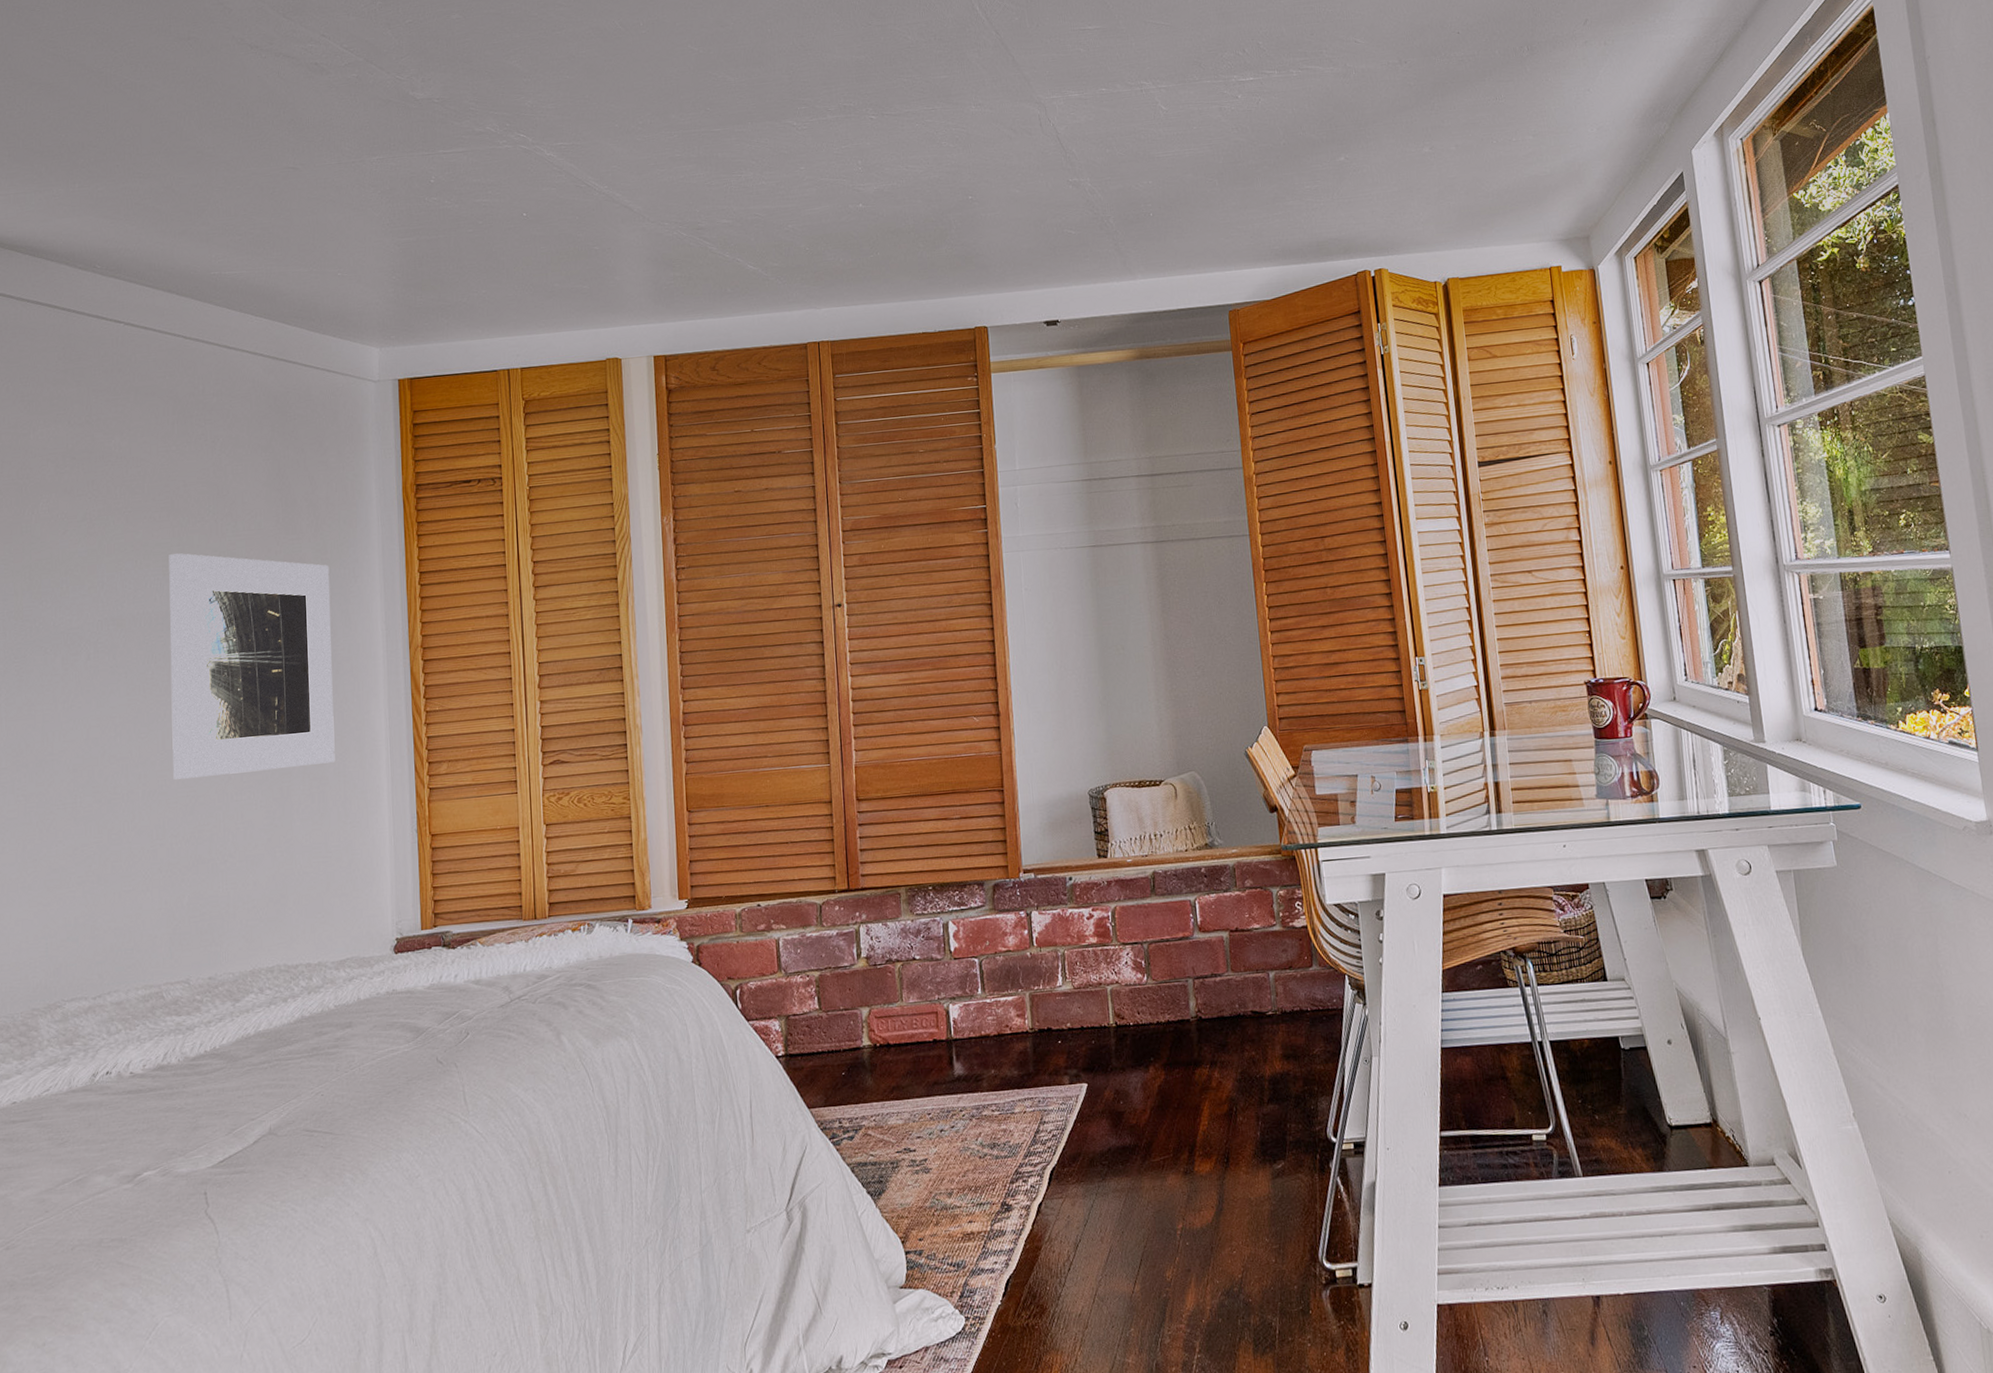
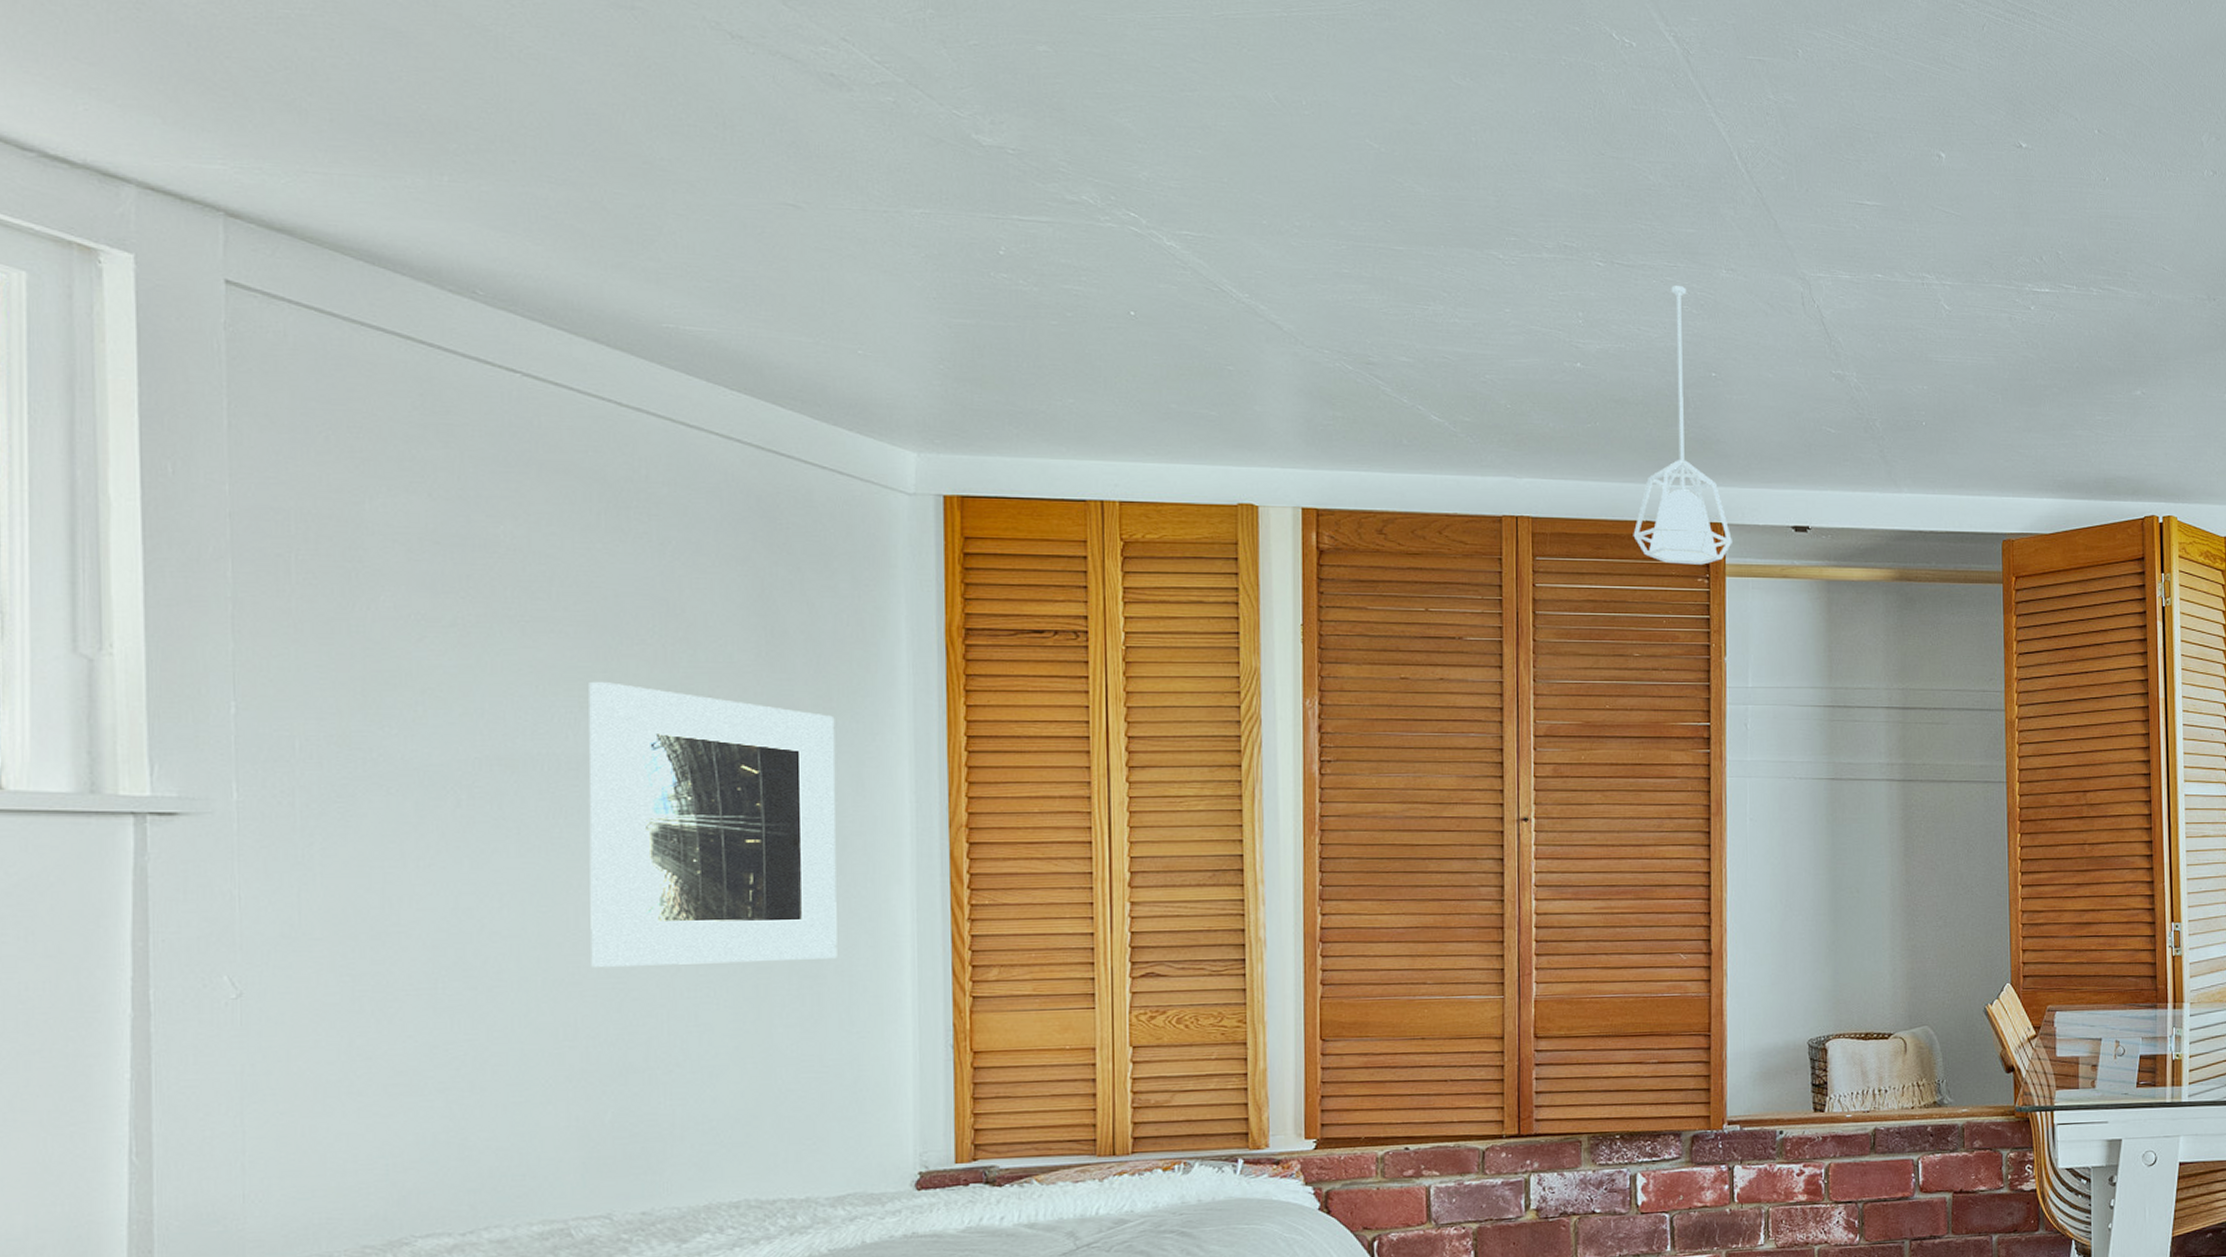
pendant lamp: none [912,125,995,367] -> present [1633,284,1732,565]

